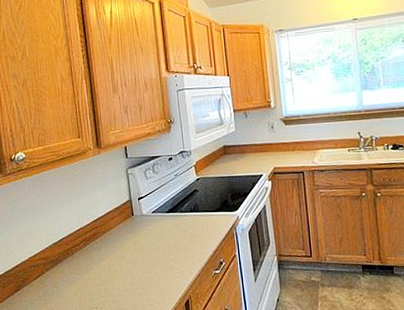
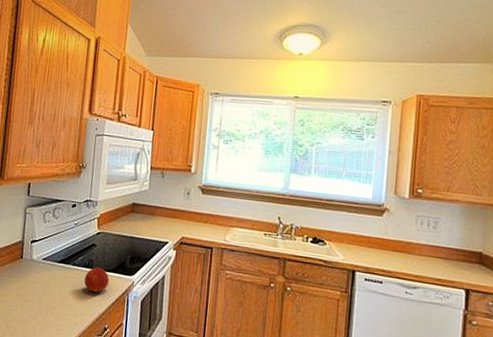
fruit: none [193,209,216,234] -> present [84,267,109,294]

